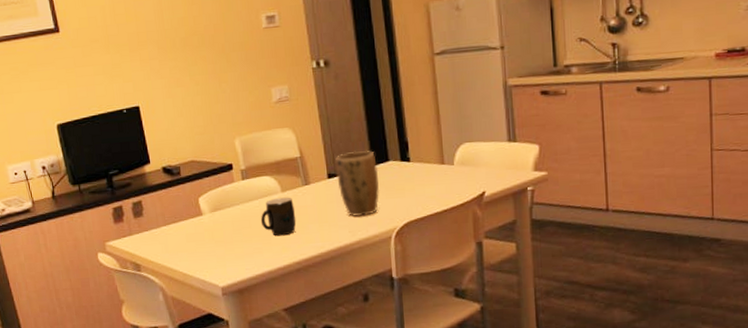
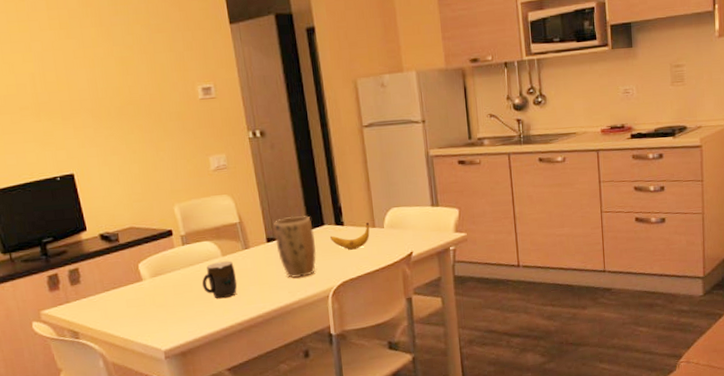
banana: none [394,159,438,188] -> present [329,223,370,250]

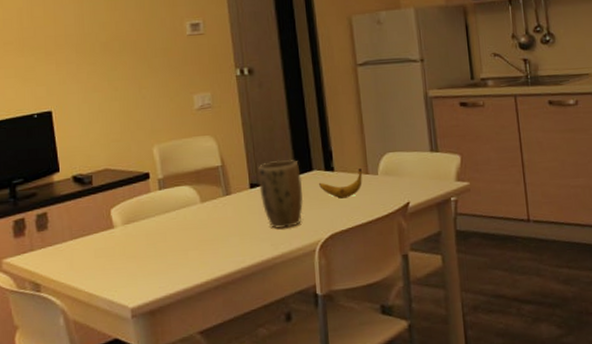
mug: present [201,261,238,299] -> none [177,208,216,251]

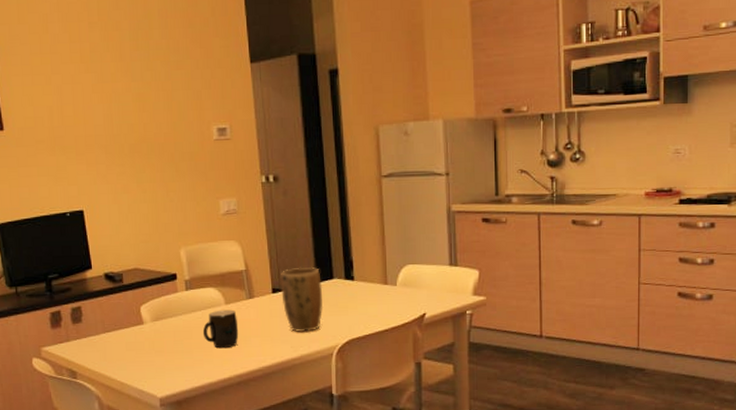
mug: none [177,208,216,251] -> present [202,309,239,349]
banana: present [318,169,362,198] -> none [338,279,381,307]

